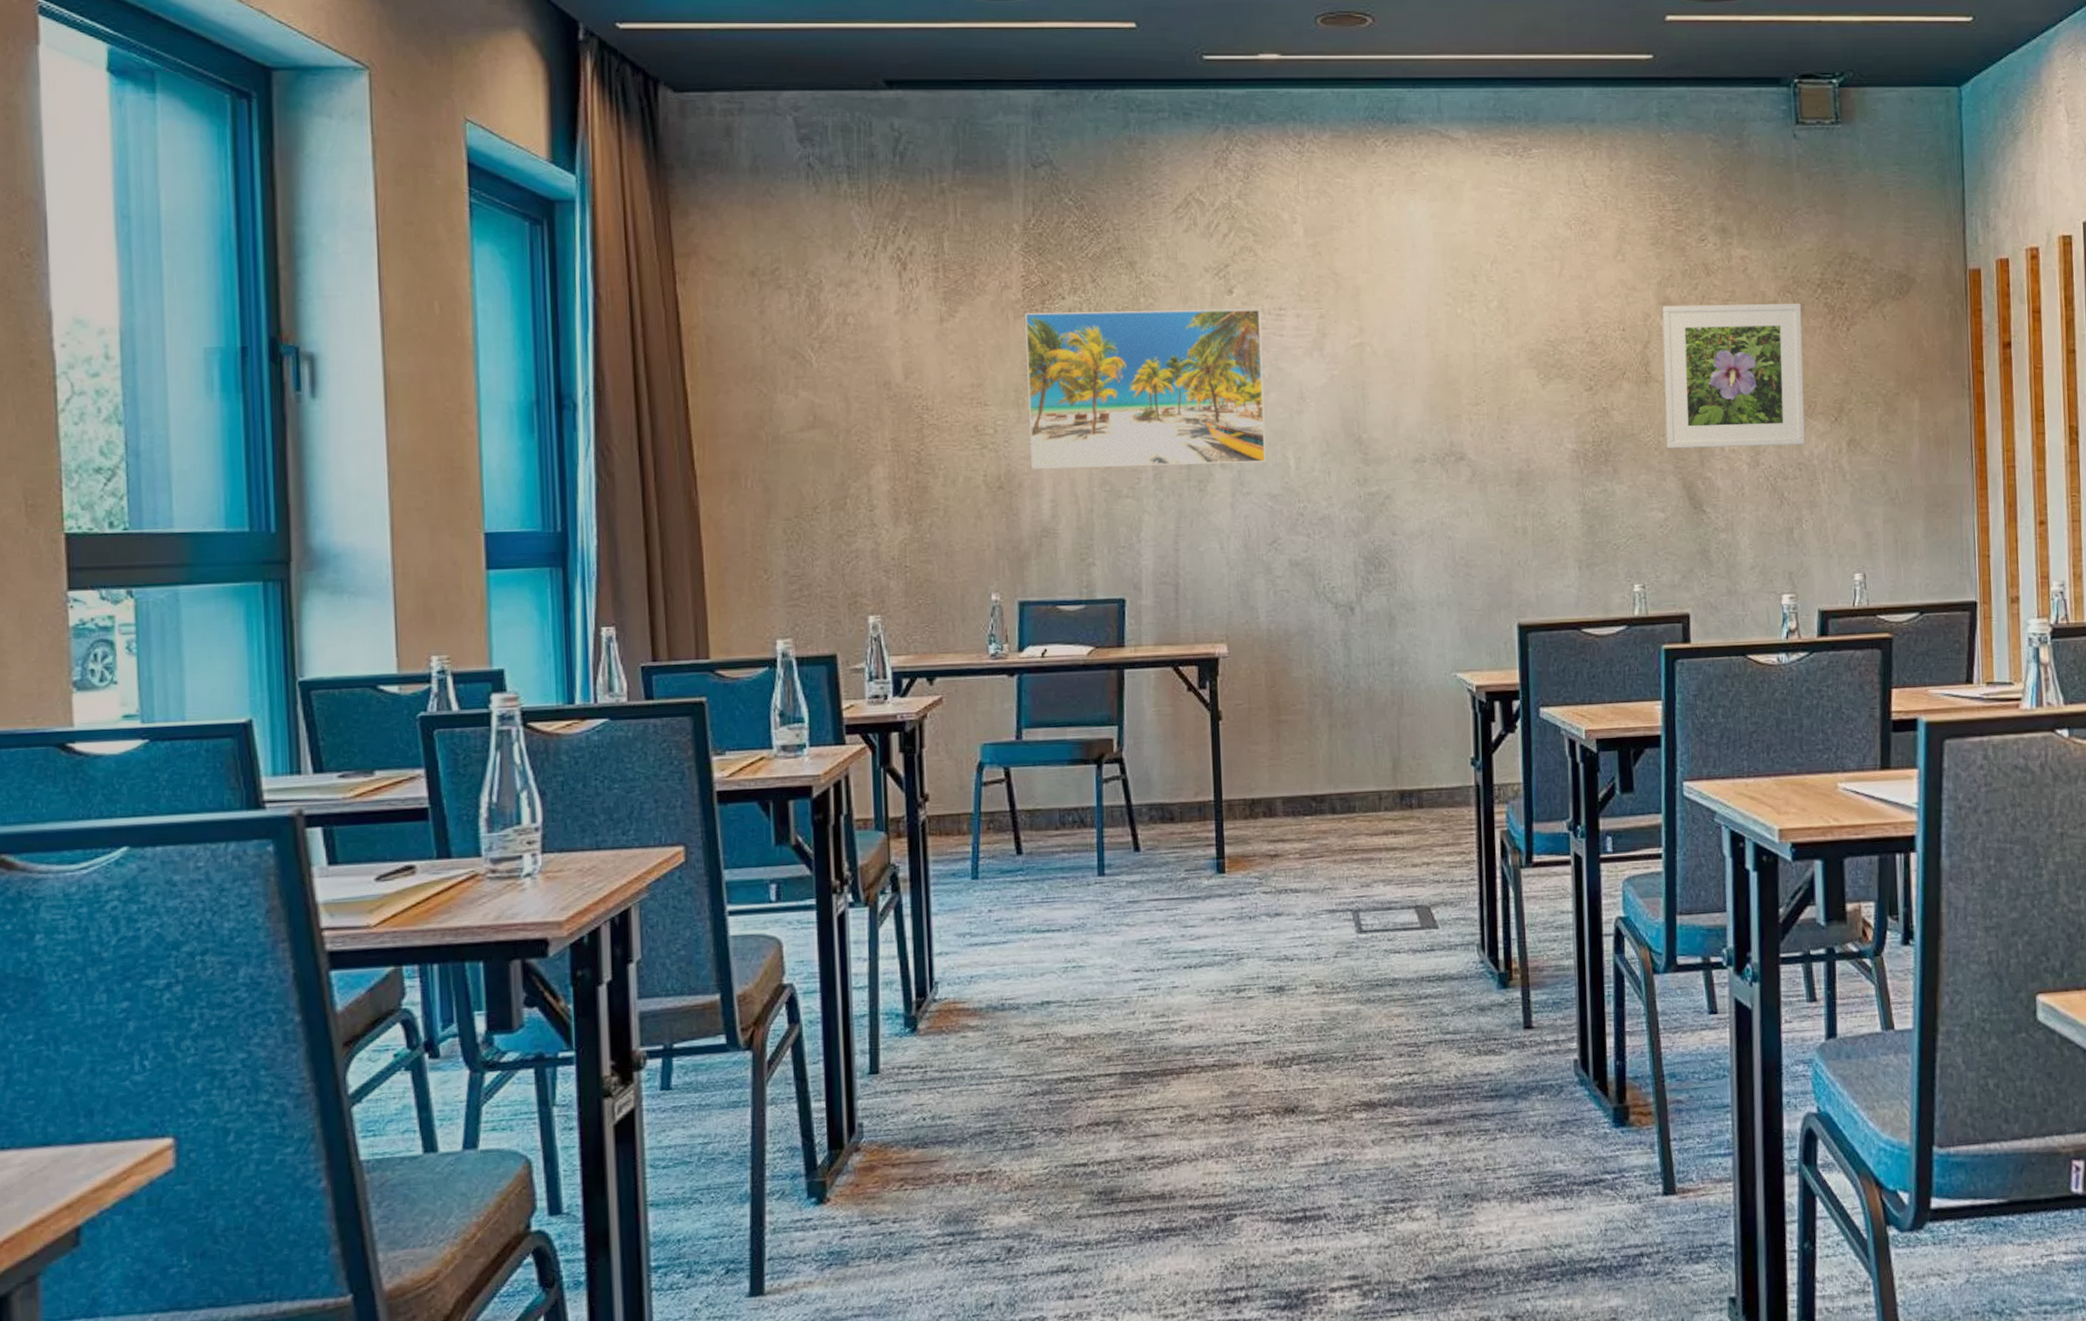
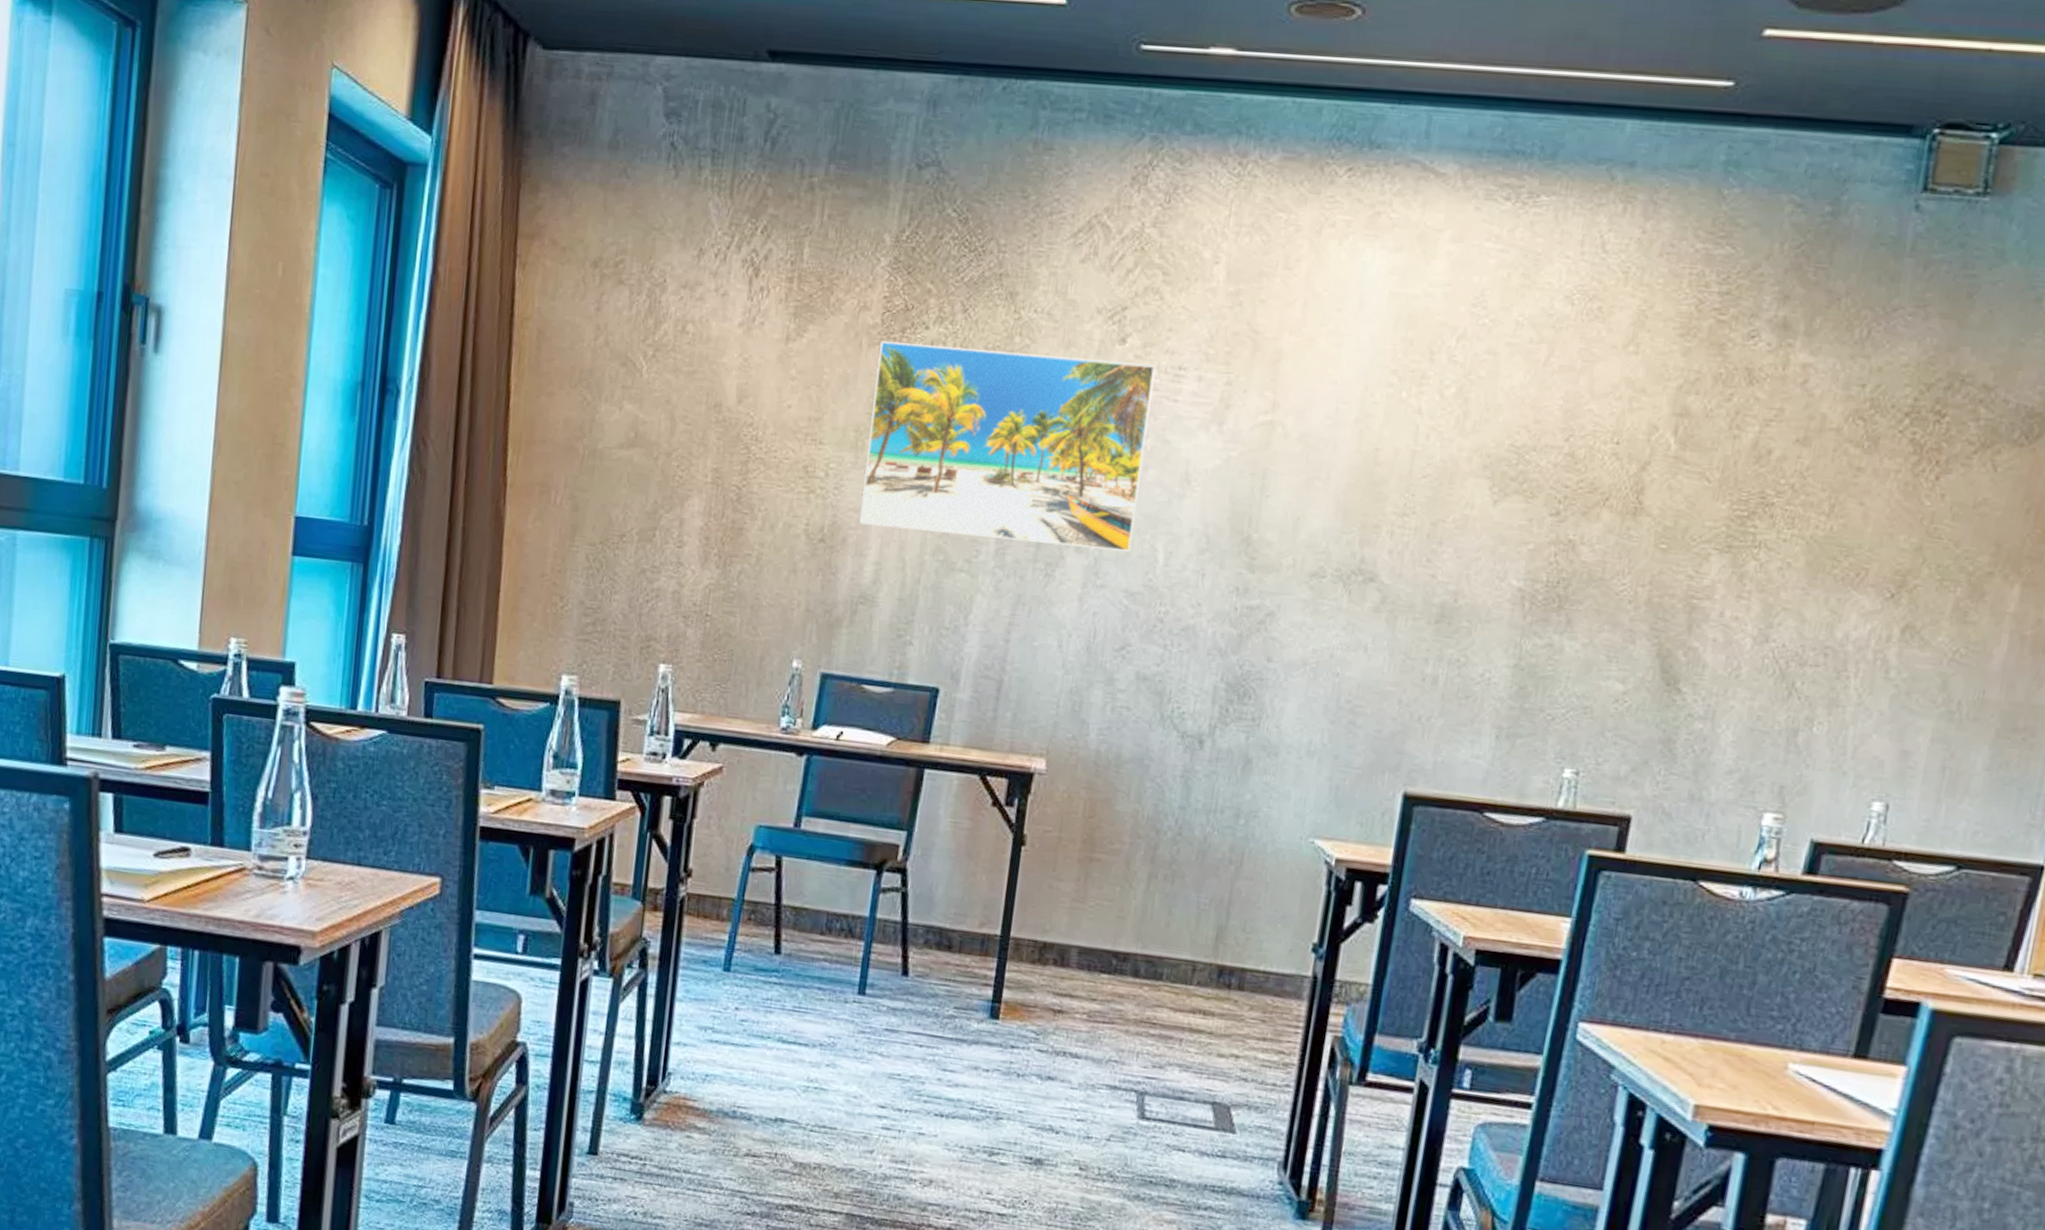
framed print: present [1661,303,1805,449] -> none [1644,417,1876,623]

